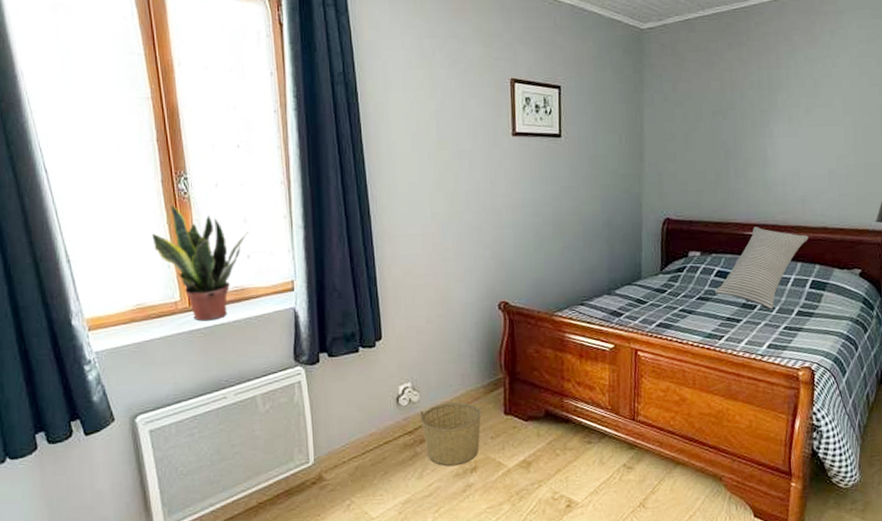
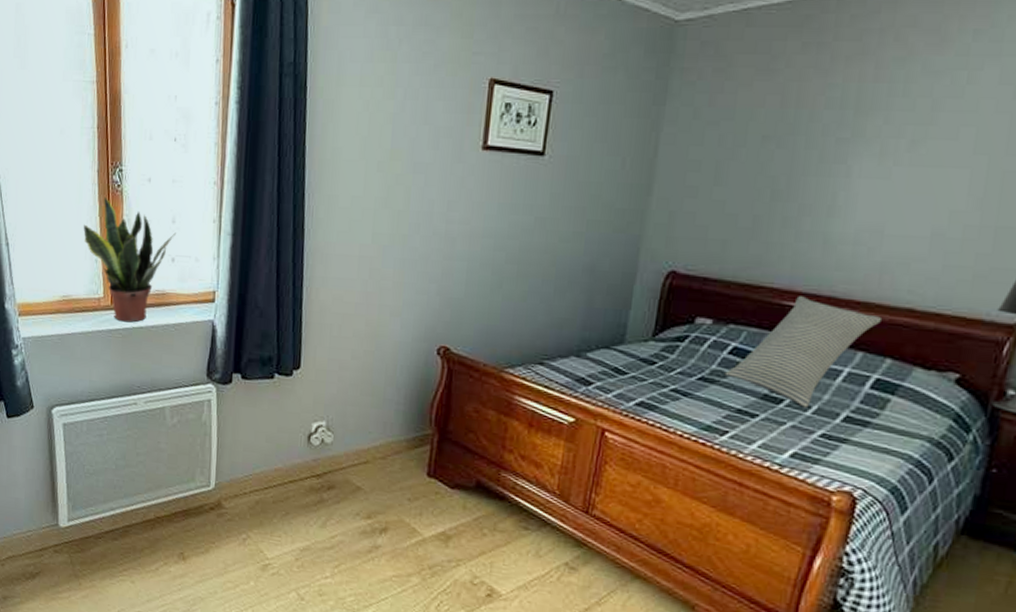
basket: present [420,402,482,467] -> none [331,450,402,523]

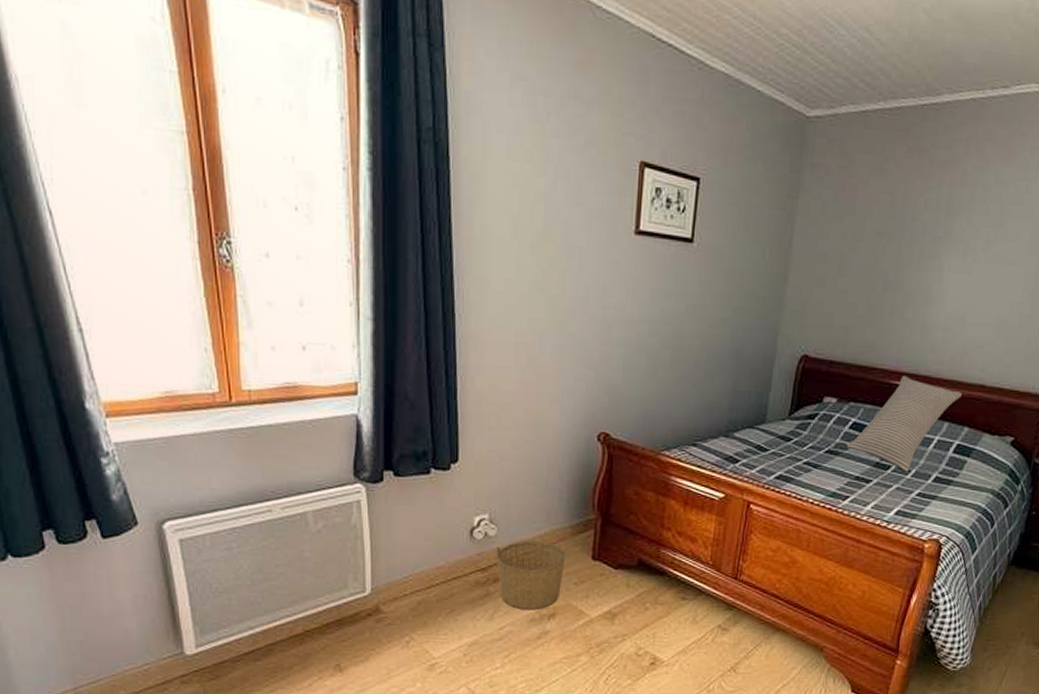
potted plant: present [83,196,176,323] -> none [185,273,305,420]
basket: none [331,450,402,523] -> present [496,541,567,611]

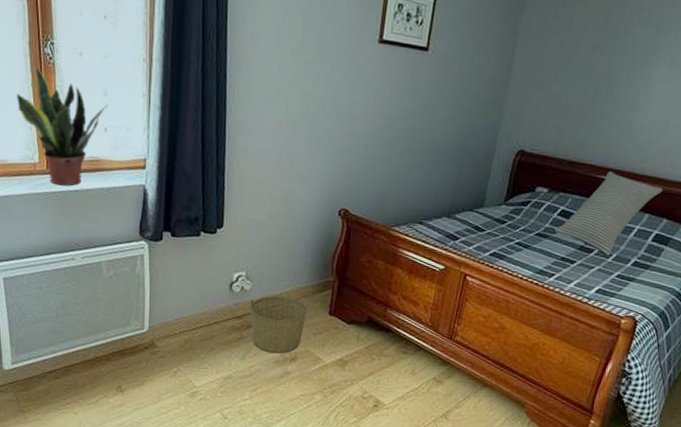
potted plant: none [185,273,305,420] -> present [17,67,108,186]

